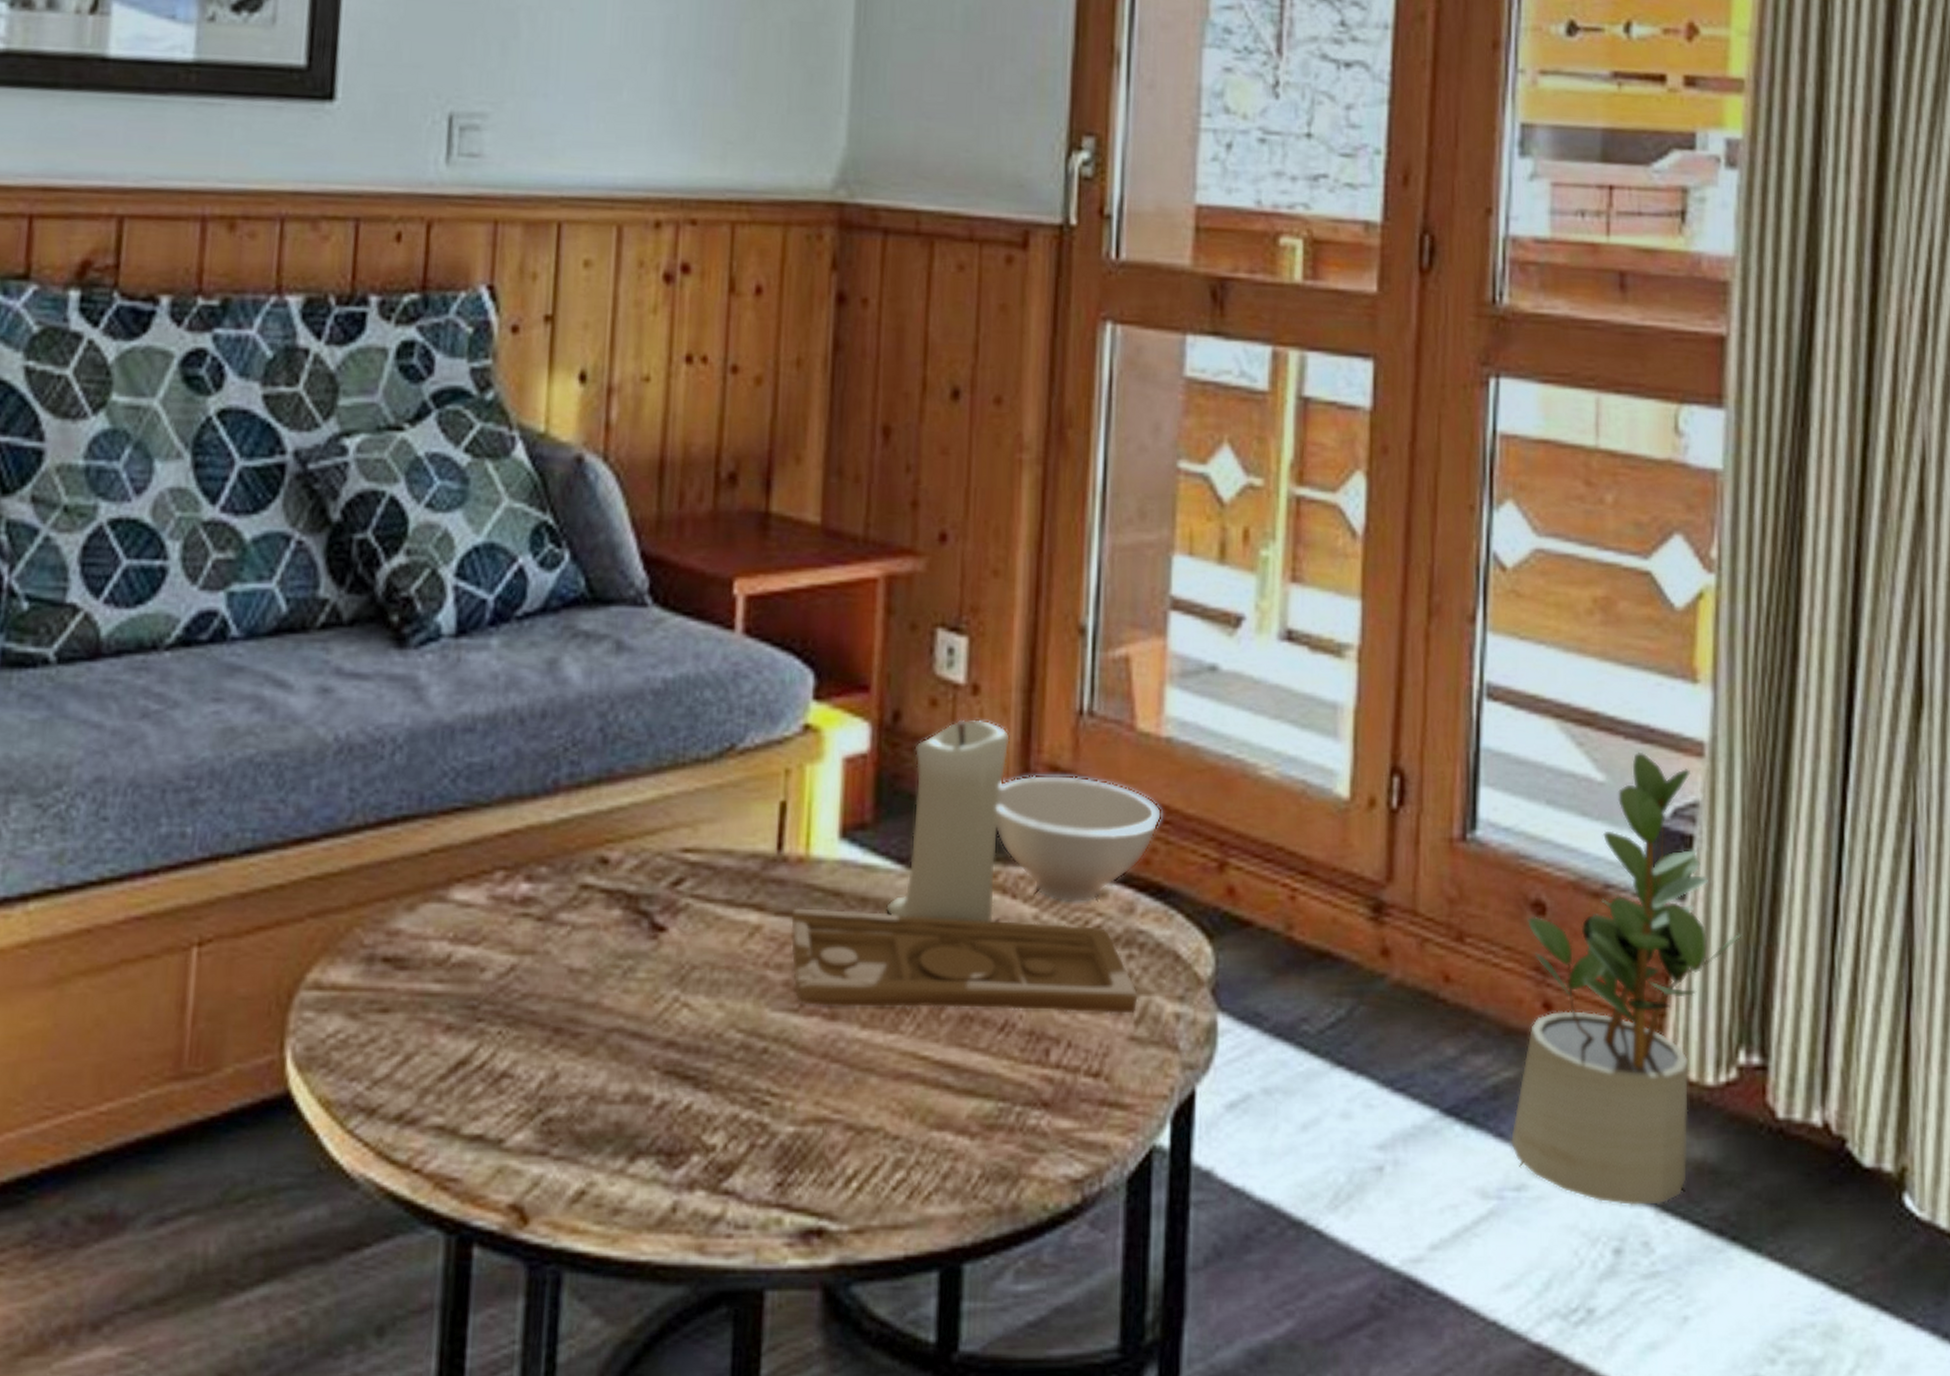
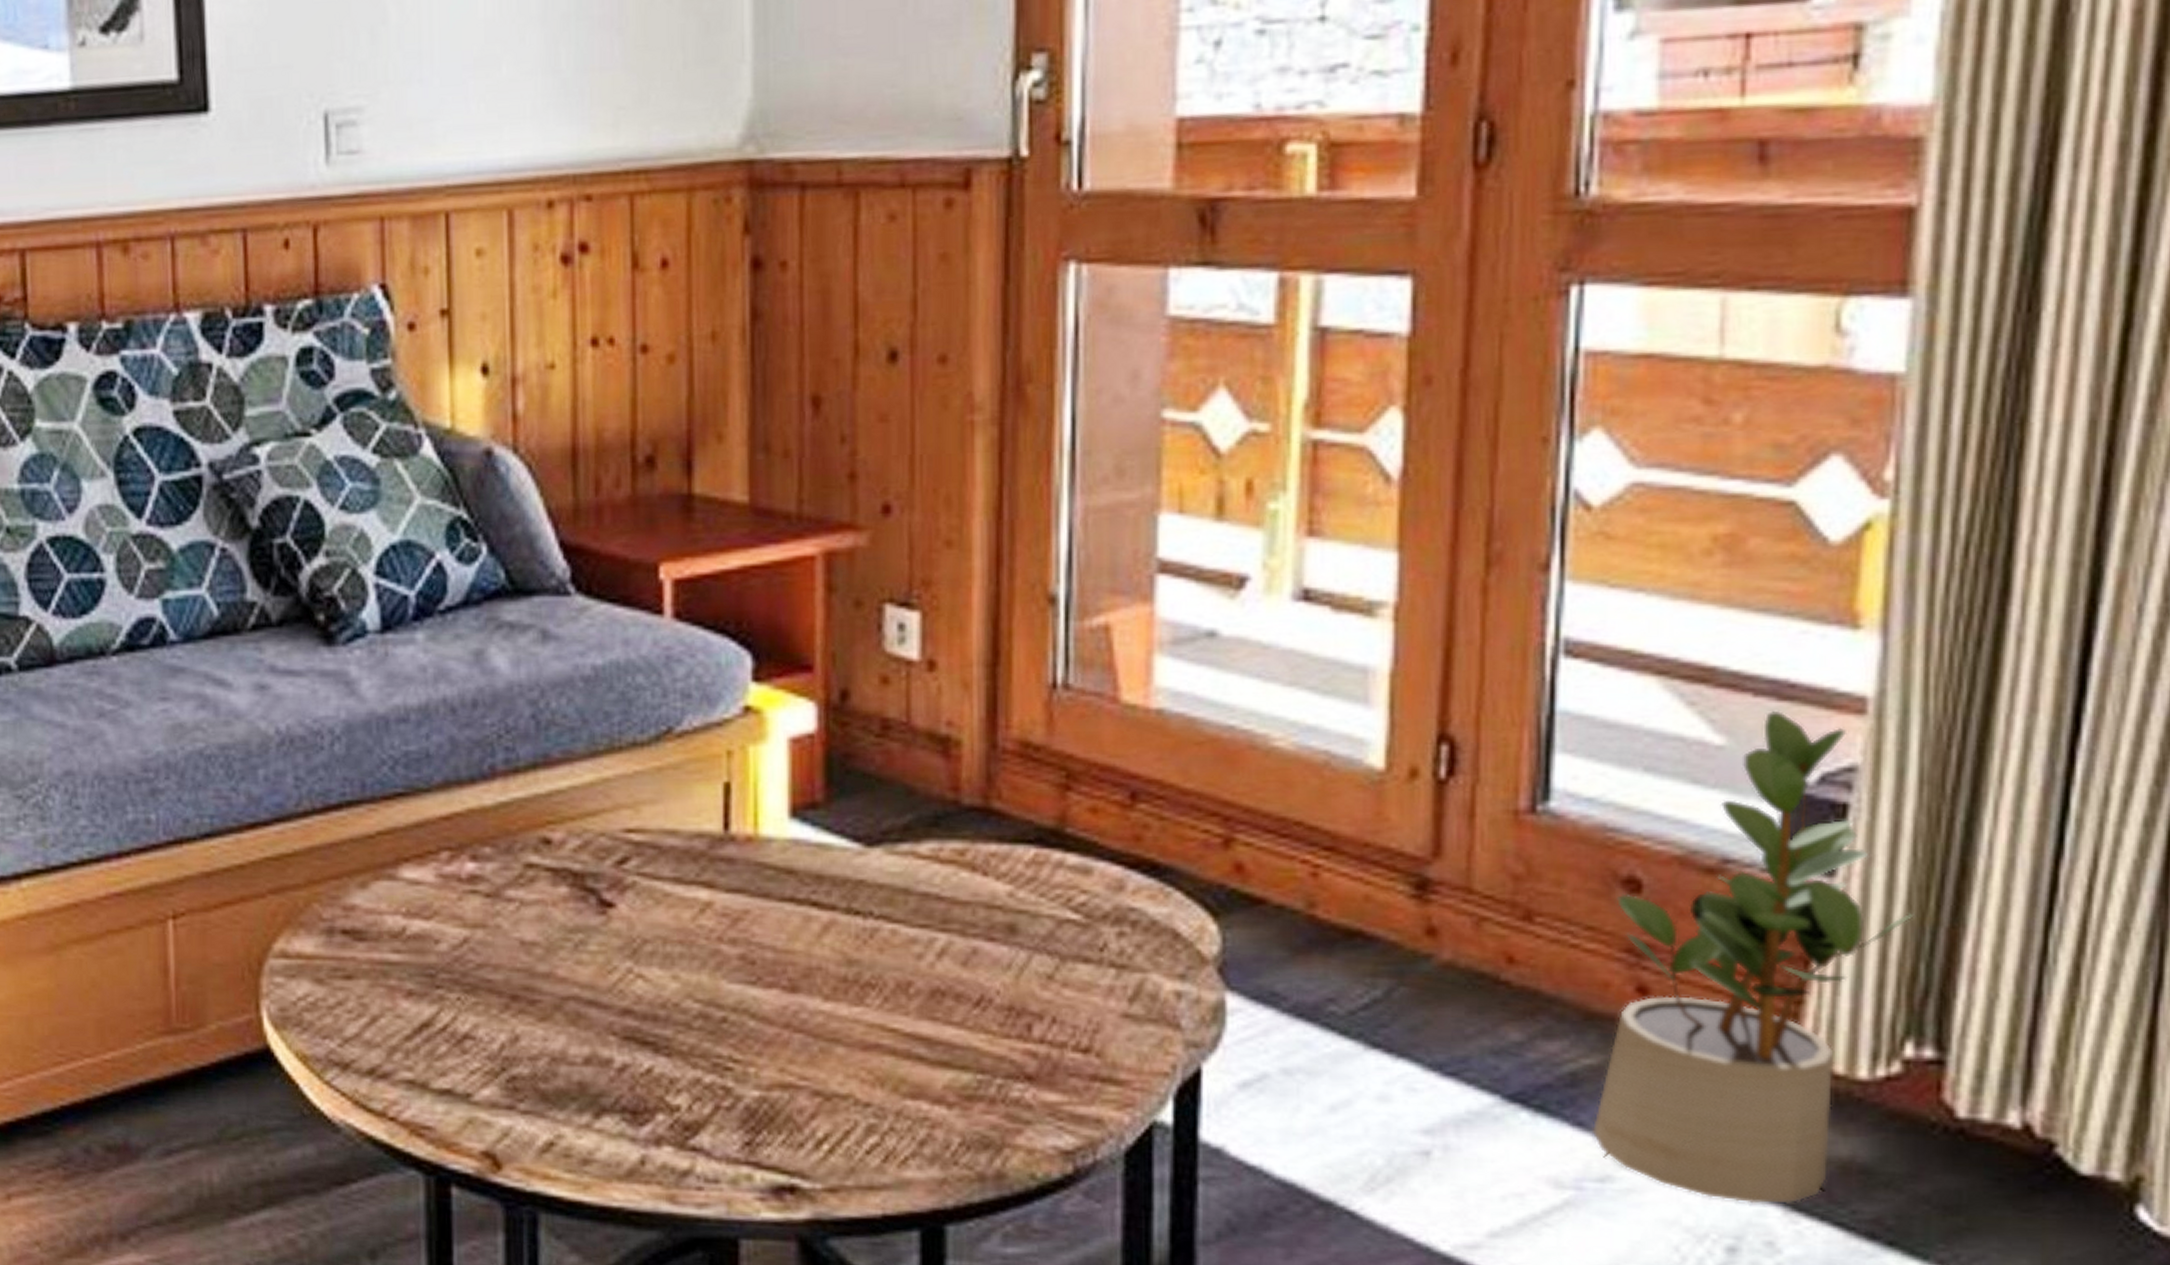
decorative tray: present [791,908,1138,1013] -> none [743,885,1132,991]
candle: present [886,719,1010,922] -> none [844,696,973,899]
bowl: present [996,774,1162,903] -> none [961,750,1154,881]

